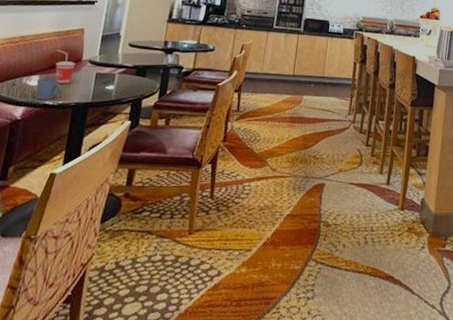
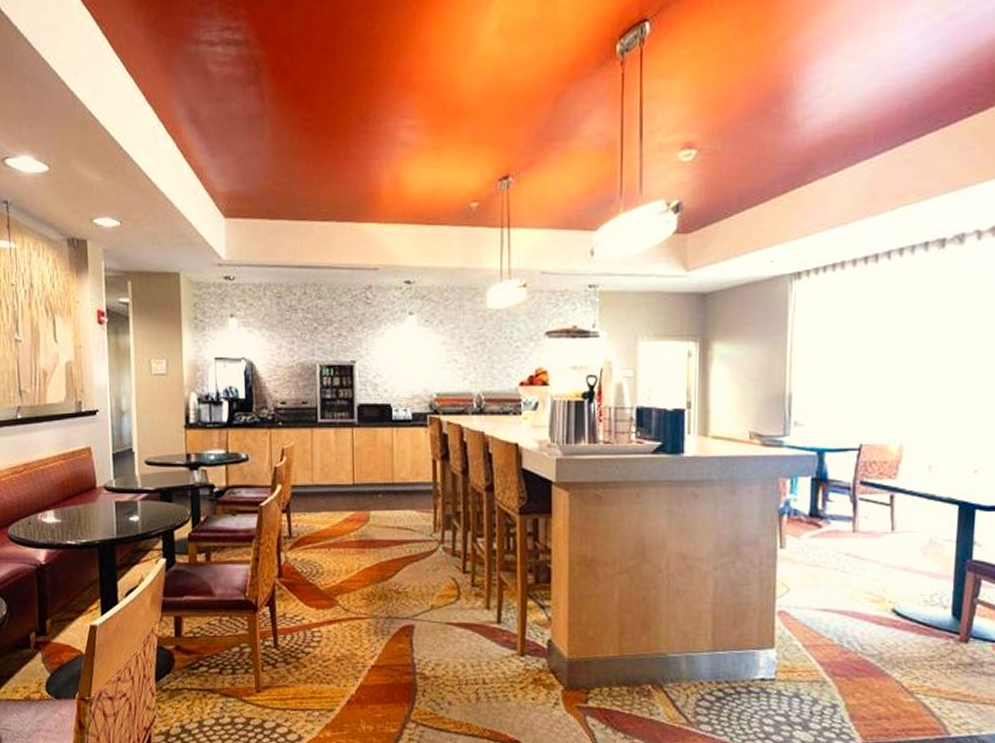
mug: present [36,78,63,100] -> none [52,512,83,540]
beverage cup: present [55,49,76,85] -> none [65,476,91,519]

